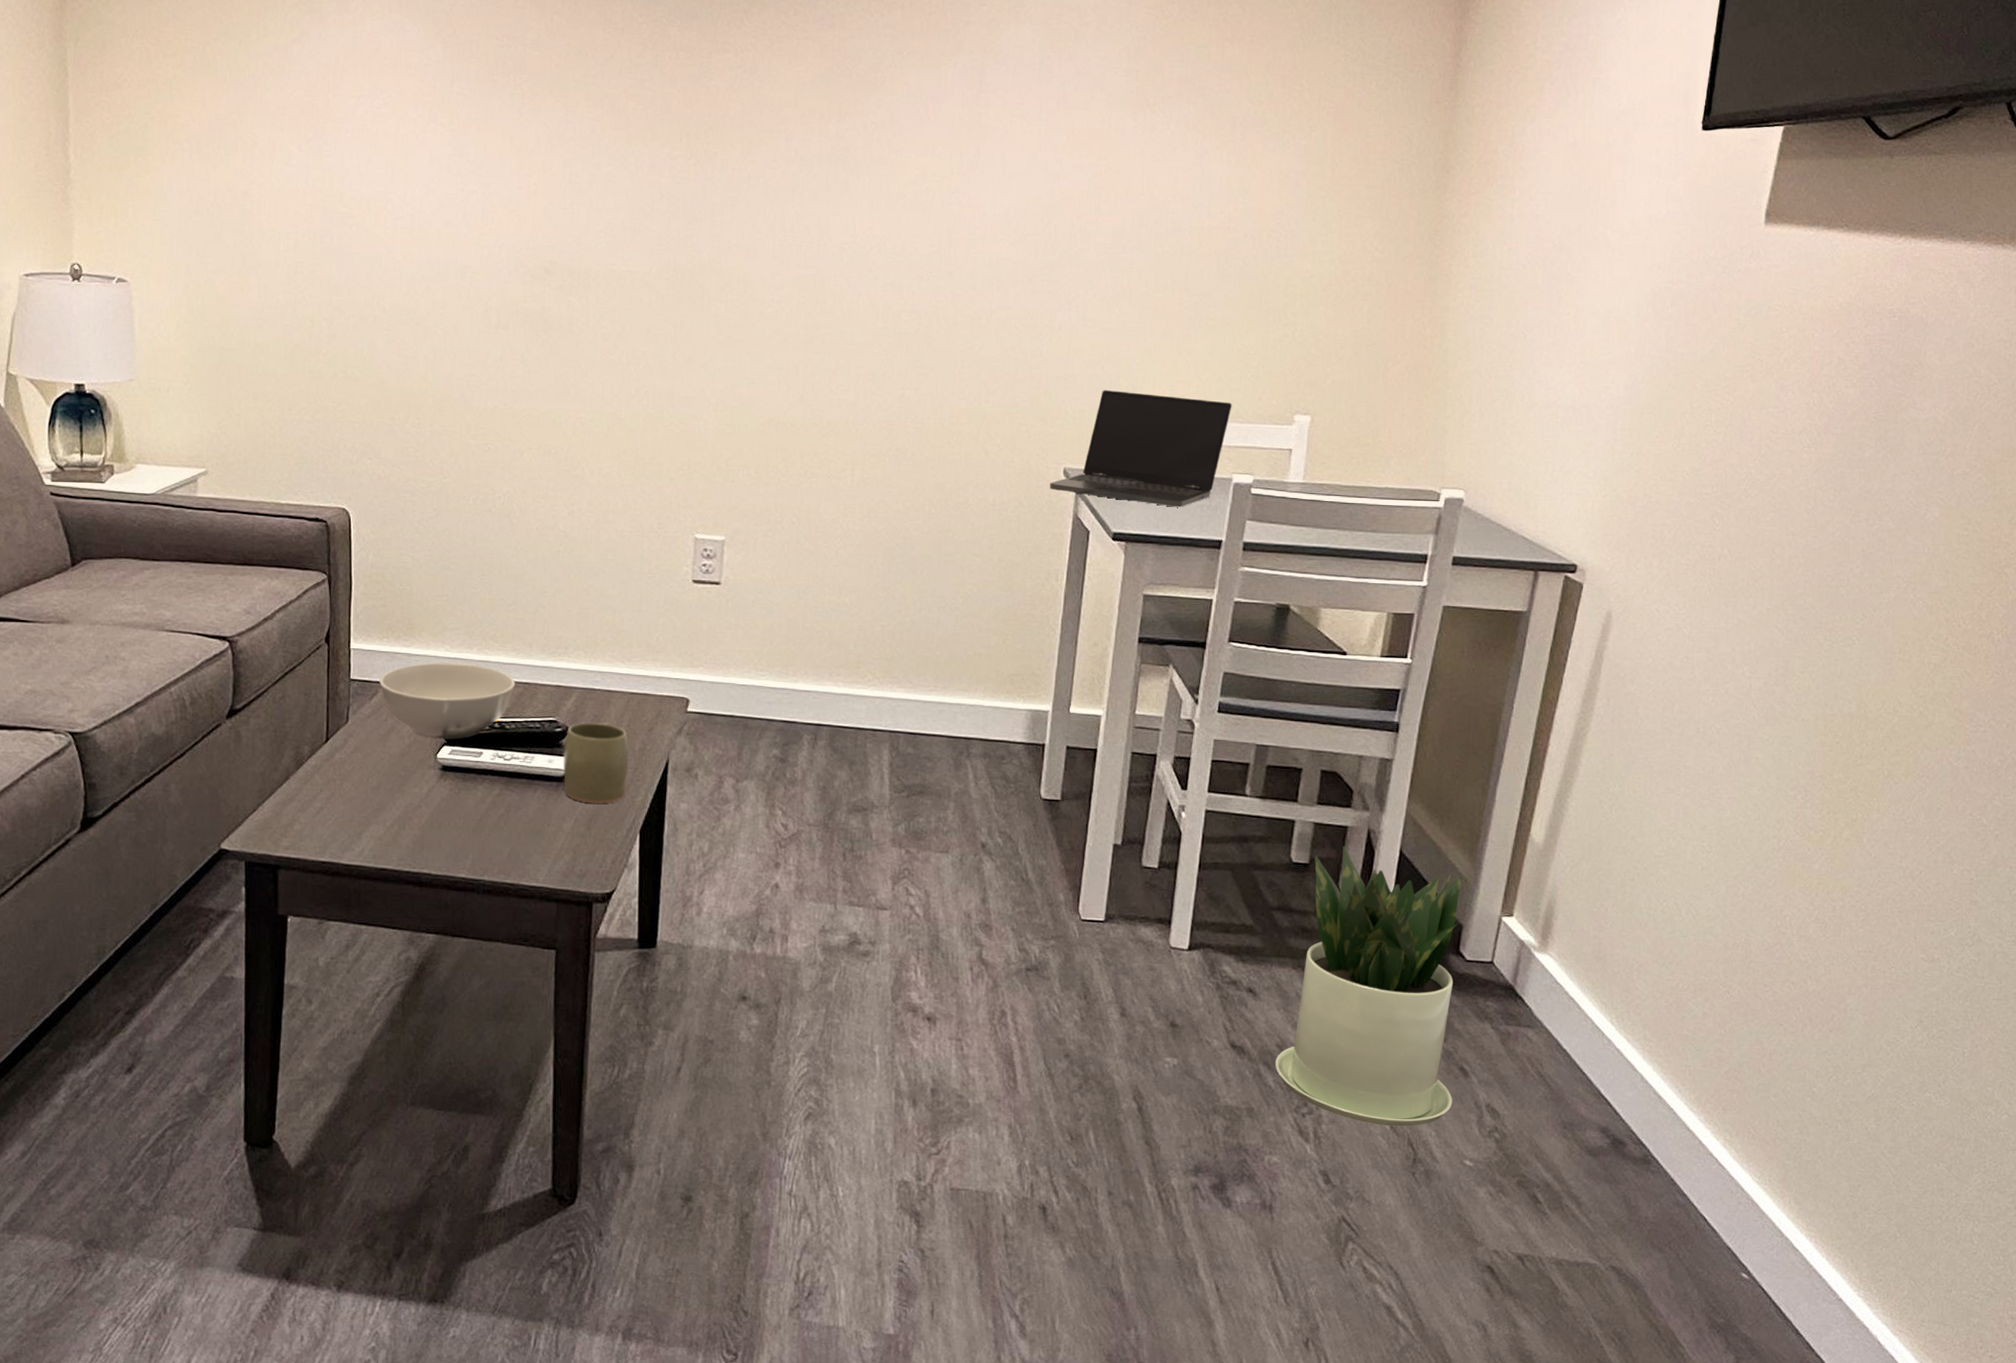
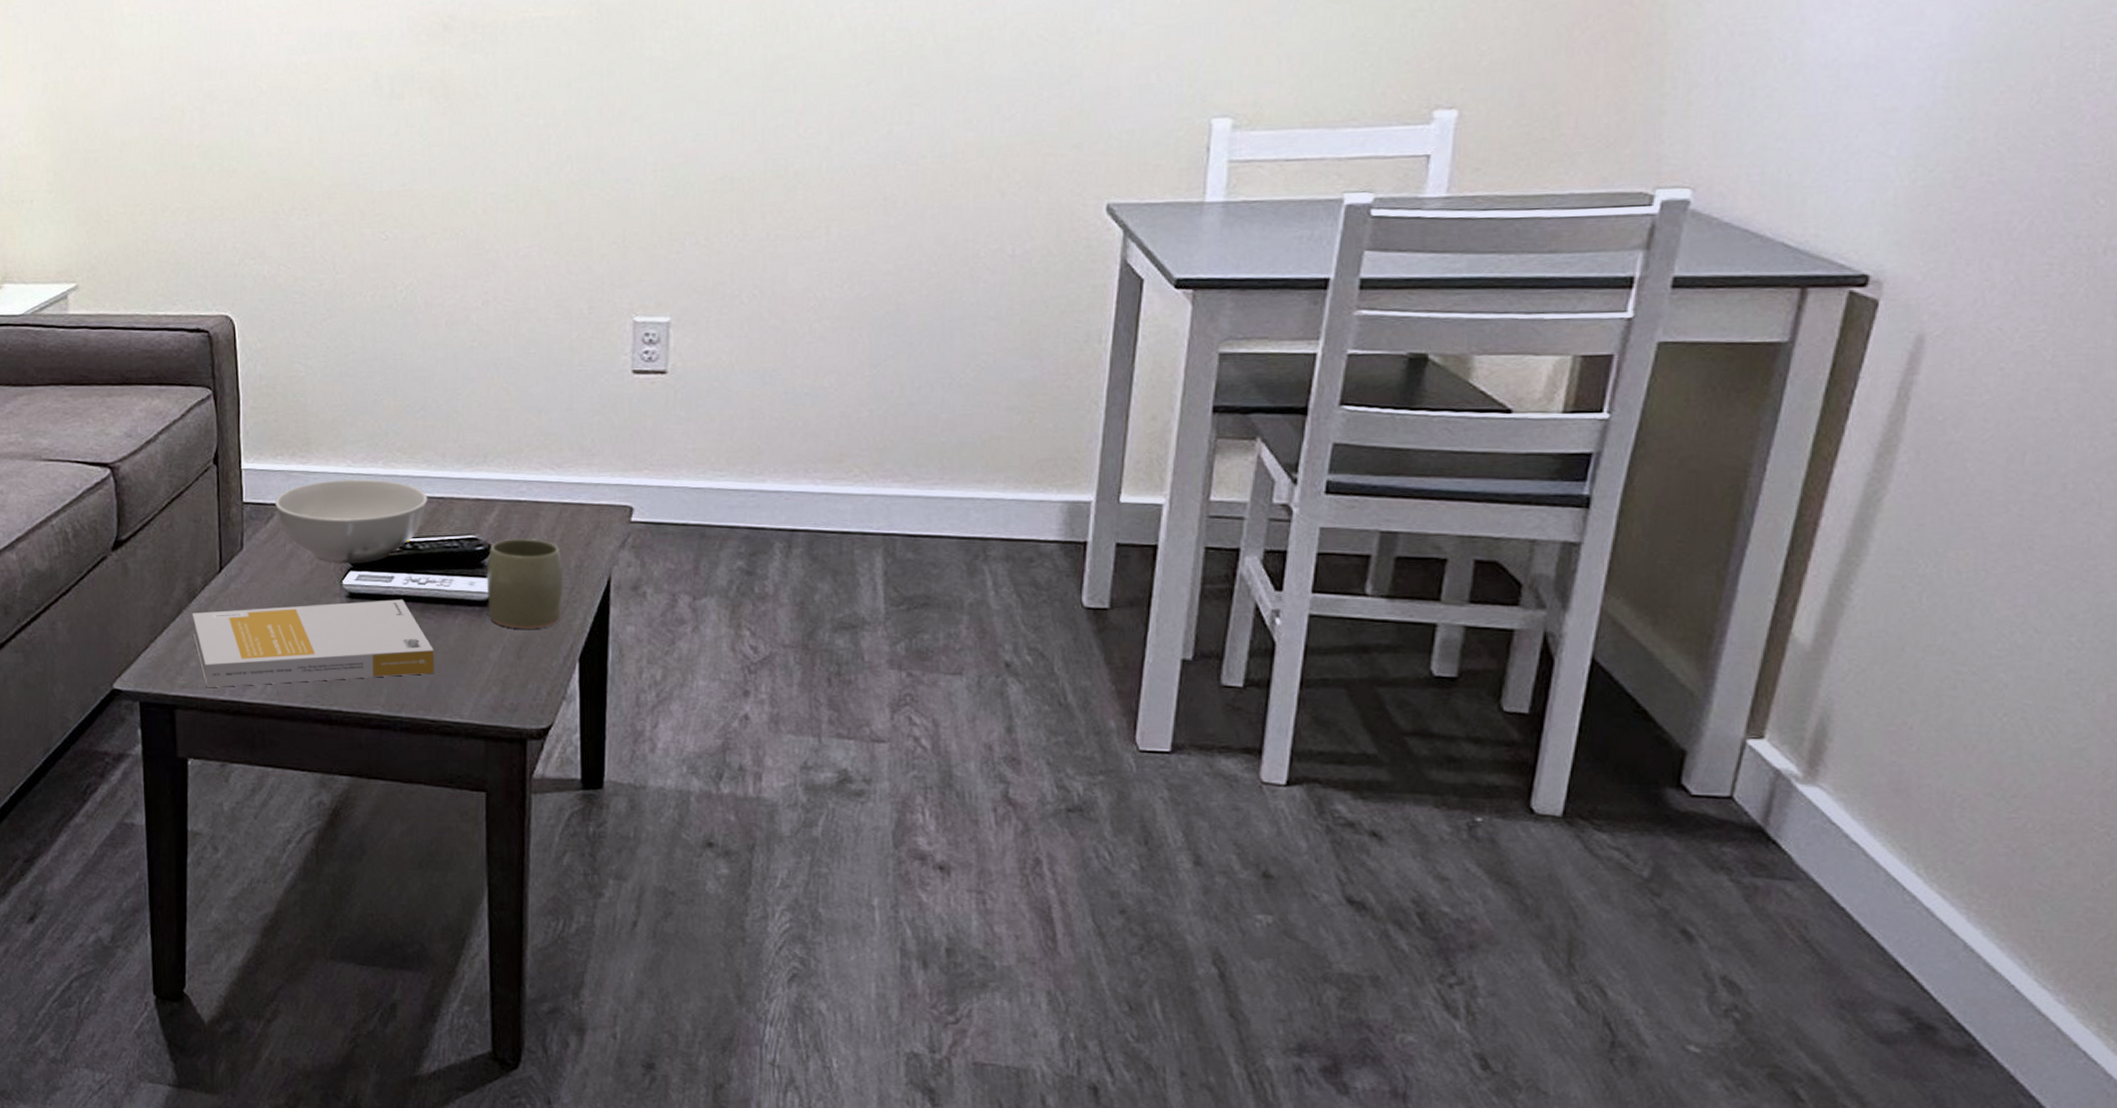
book: none [298,773,515,850] -> present [192,599,434,688]
laptop: present [1049,390,1232,507] -> none [1087,101,1343,242]
planter: present [1274,846,1463,1127] -> none [1409,655,1686,1003]

